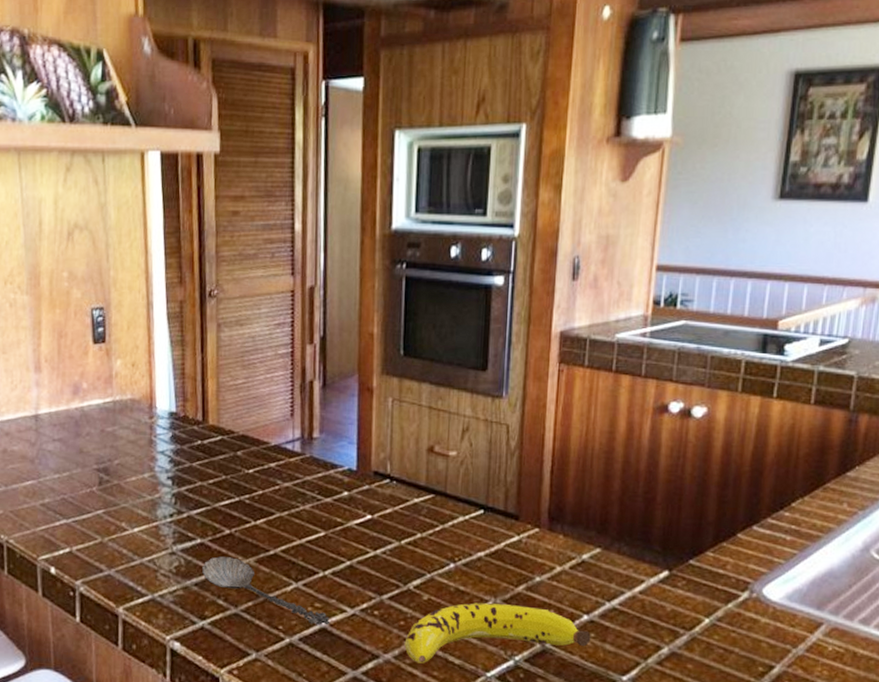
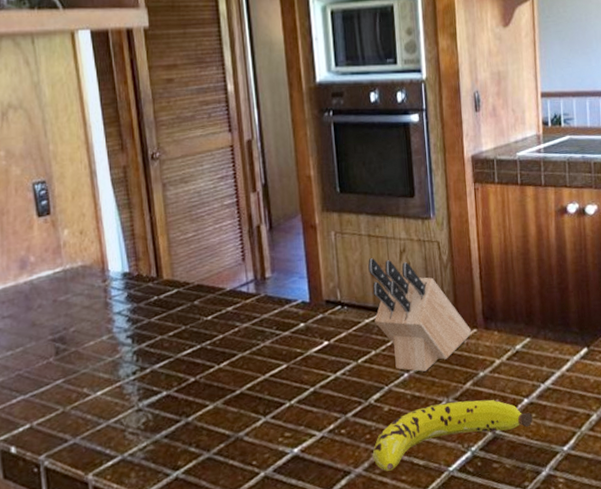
spoon: present [202,556,329,625] -> none [171,403,300,454]
knife block: none [424,433,533,565] -> present [368,258,472,372]

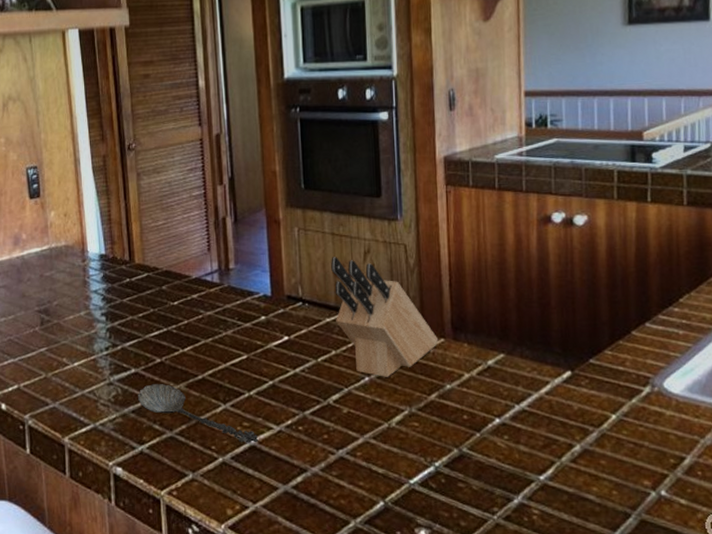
spoon: none [171,403,300,454] -> present [138,384,258,443]
fruit: present [372,399,533,471] -> none [329,413,505,474]

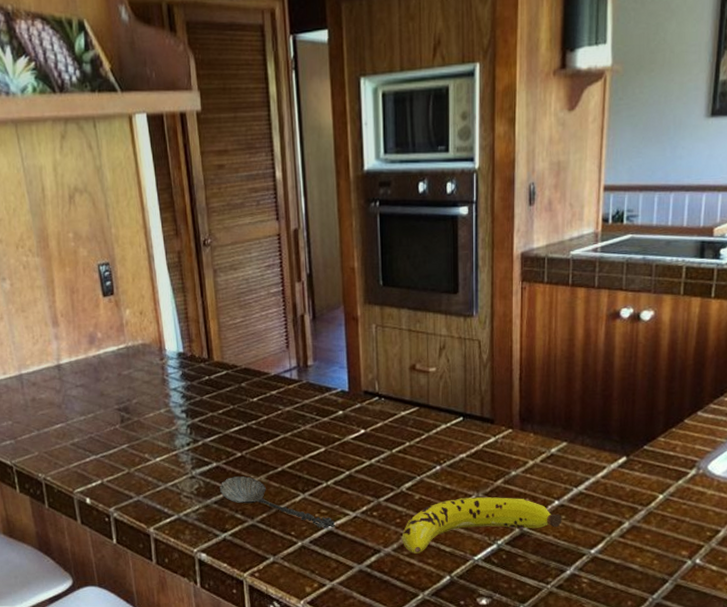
fruit: none [329,413,505,474] -> present [401,497,562,554]
knife block: present [331,257,439,377] -> none [407,353,507,466]

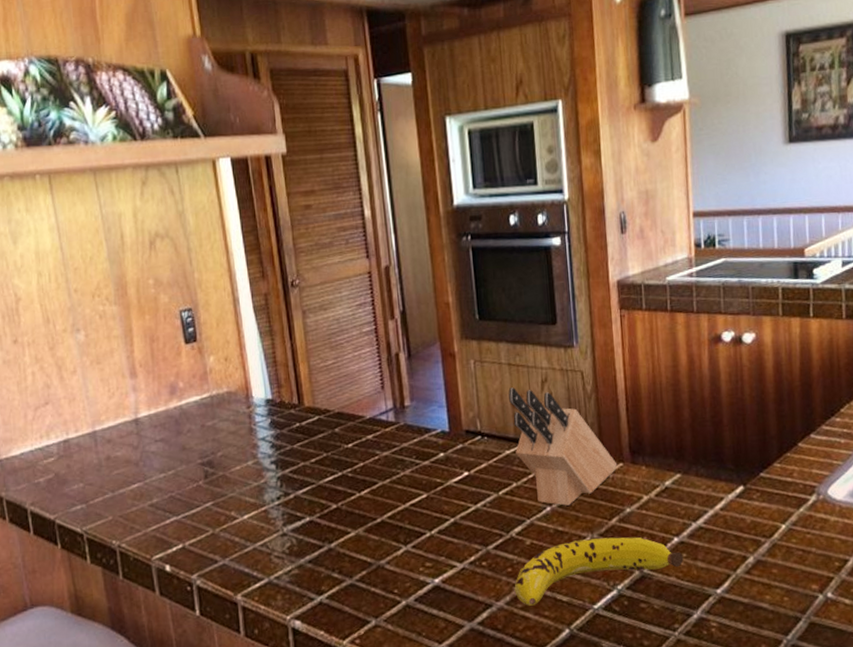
spoon: present [220,476,335,528] -> none [314,530,441,584]
knife block: none [407,353,507,466] -> present [508,387,618,506]

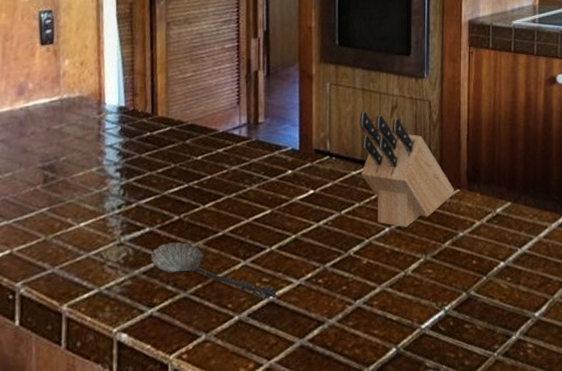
spoon: none [314,530,441,584] -> present [151,242,277,299]
fruit: present [514,537,684,606] -> none [347,259,507,324]

